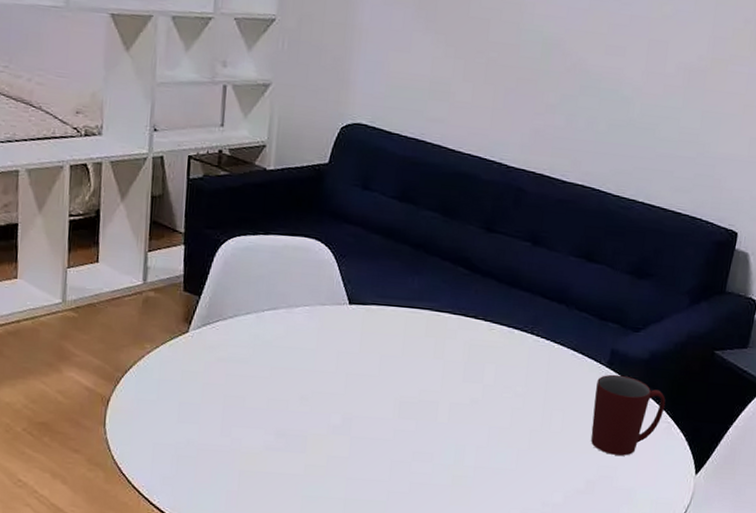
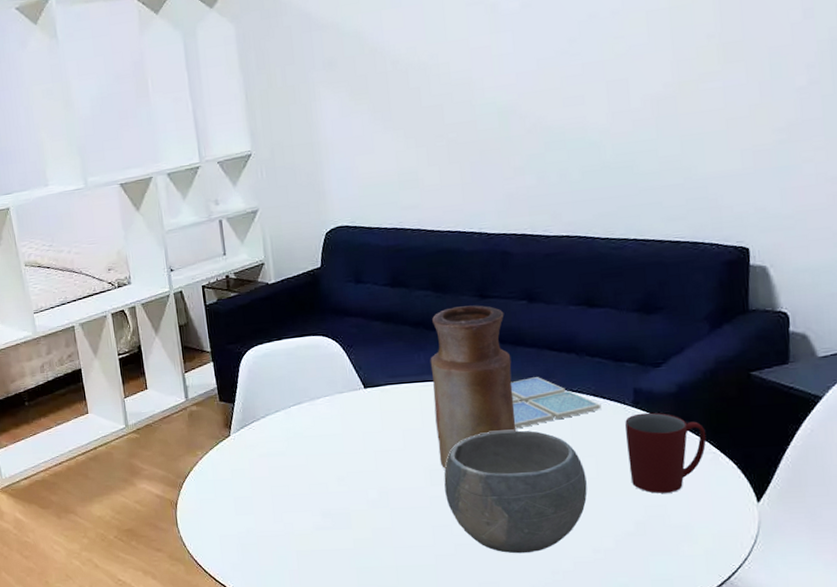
bowl: none [410,371,551,500] -> present [444,430,588,554]
vase: none [412,235,507,403] -> present [430,305,517,470]
drink coaster: none [494,322,579,372] -> present [511,377,602,429]

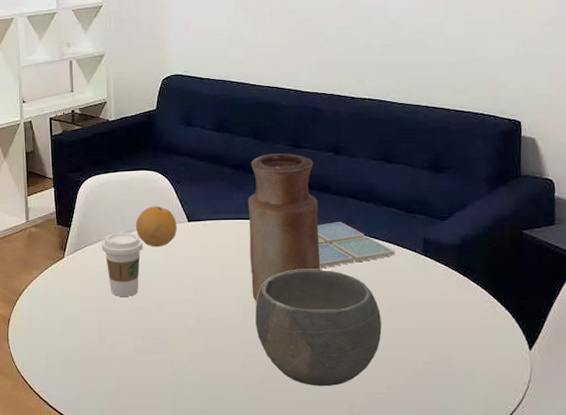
coffee cup: none [270,404,316,473] -> present [102,232,143,296]
fruit: none [306,373,353,418] -> present [135,206,177,248]
mug: present [625,412,707,494] -> none [416,261,486,336]

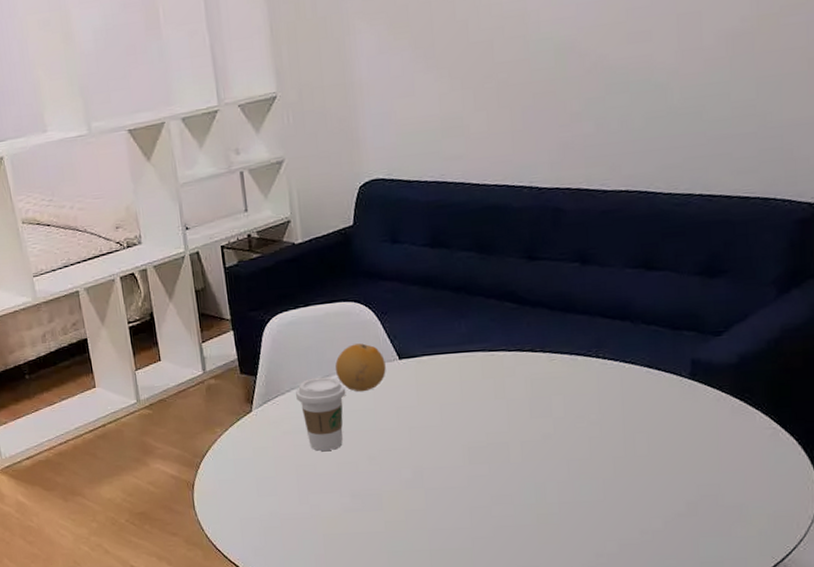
vase: present [247,153,321,302] -> none [471,267,563,447]
bowl: present [255,270,382,387] -> none [483,404,637,536]
drink coaster: present [317,222,396,268] -> none [559,347,656,403]

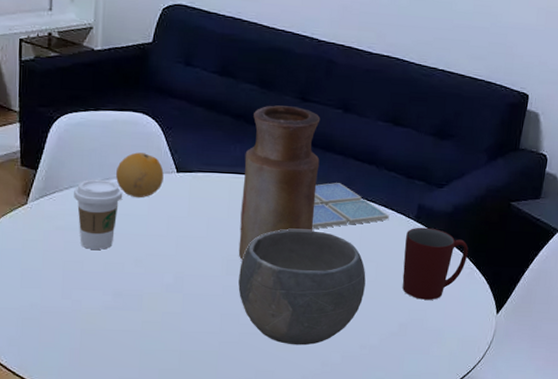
vase: none [471,267,563,447] -> present [238,105,321,261]
bowl: none [483,404,637,536] -> present [238,229,366,346]
drink coaster: none [559,347,656,403] -> present [312,183,390,229]
mug: none [681,385,767,472] -> present [402,227,469,300]

